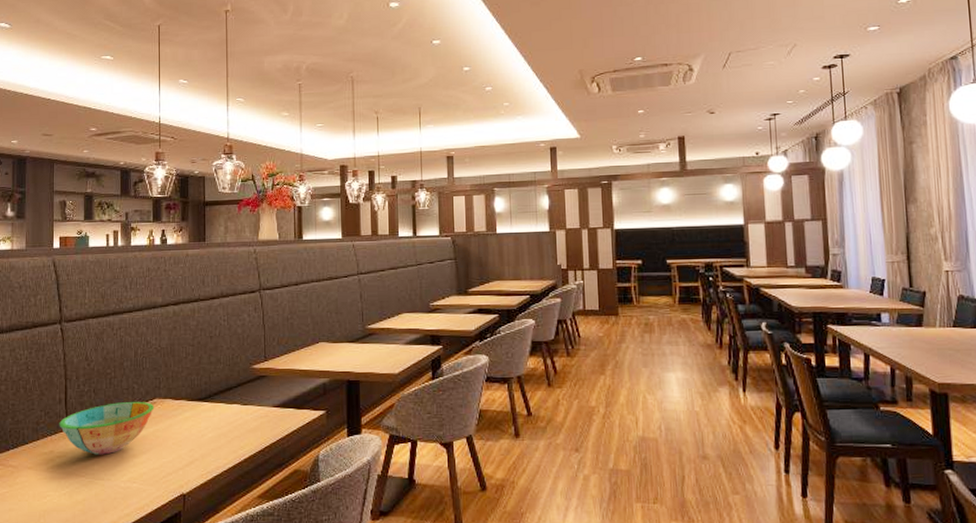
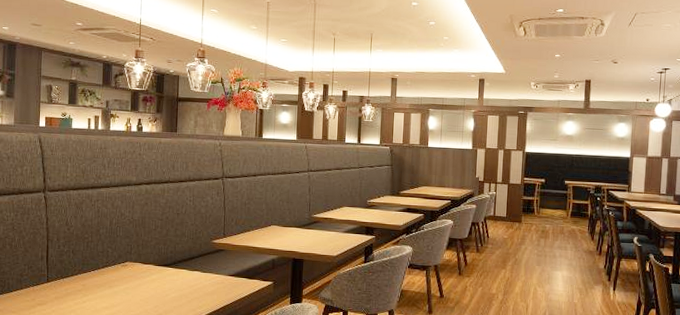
bowl: present [59,402,155,455] -> none [40,263,126,305]

